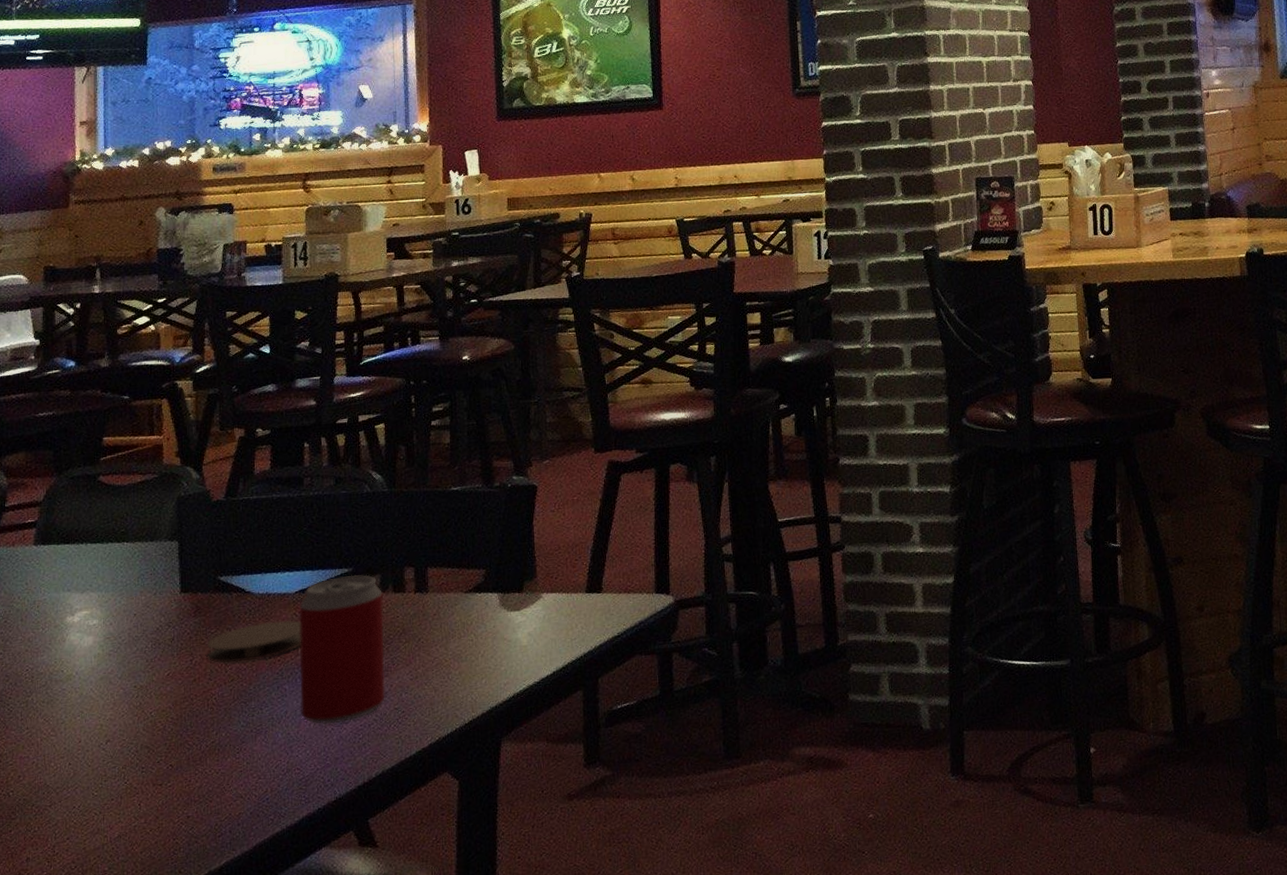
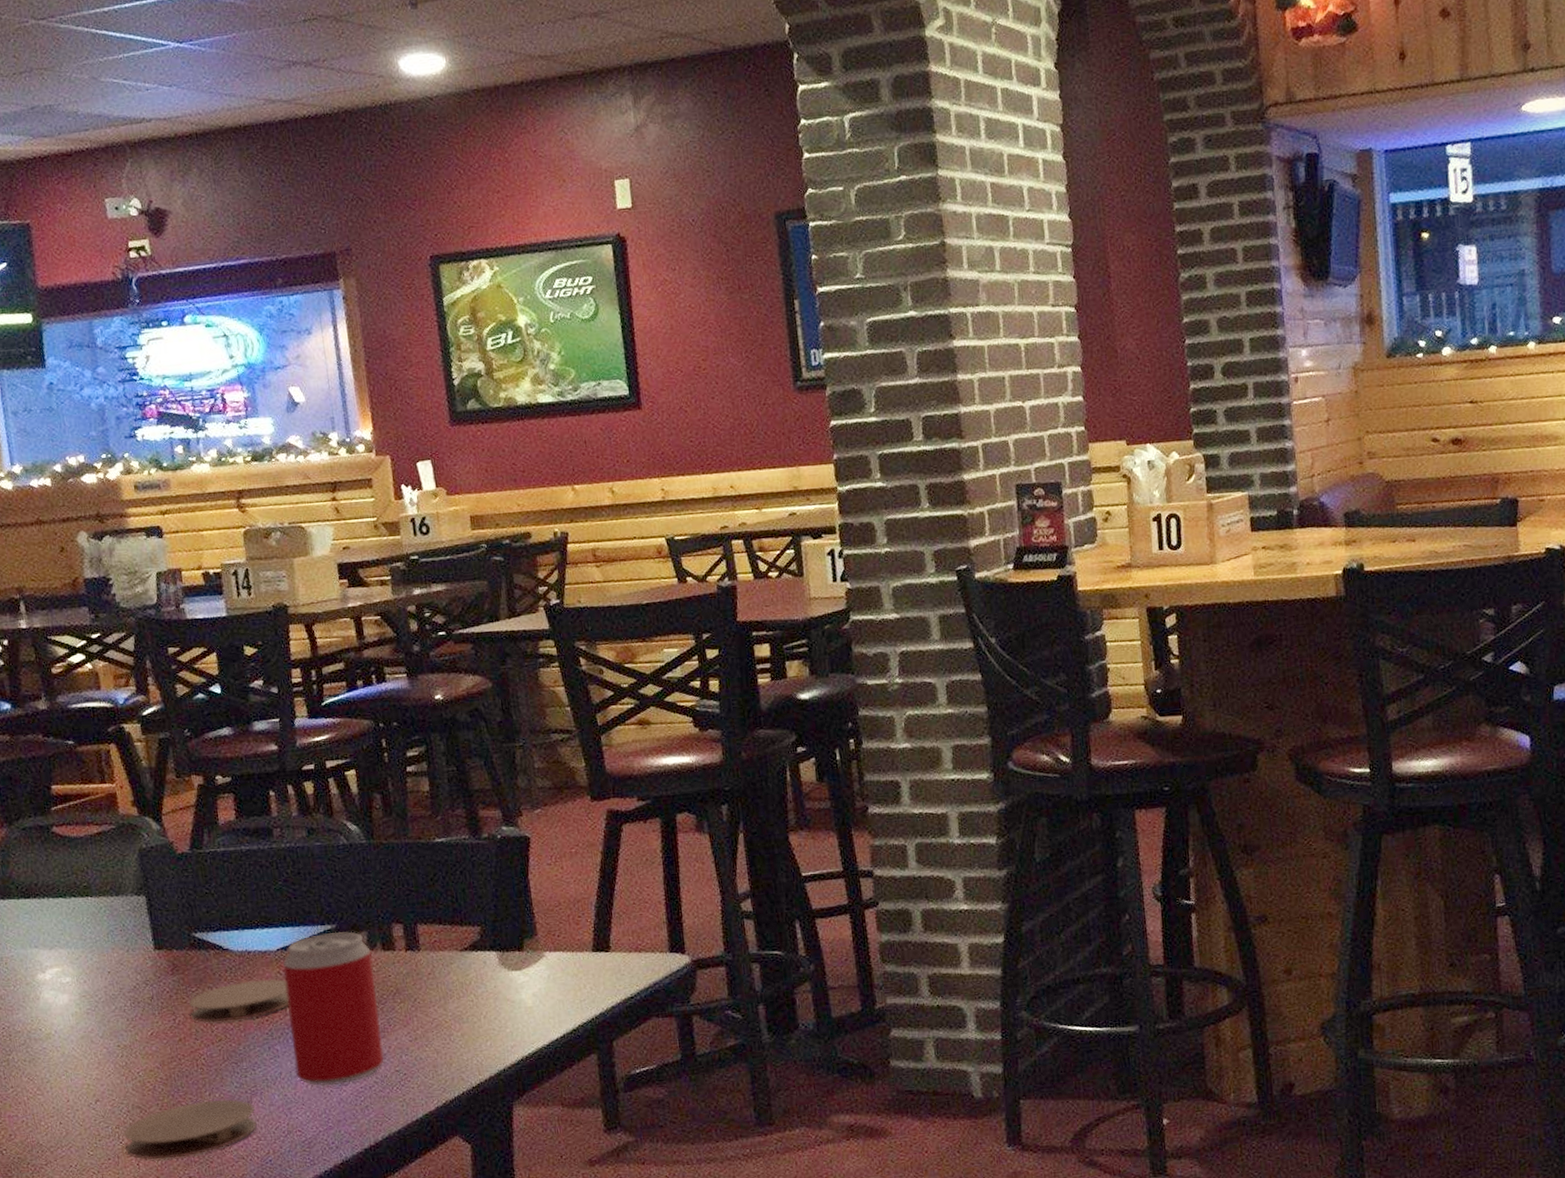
coaster: none [128,738,258,799] -> present [122,1099,257,1160]

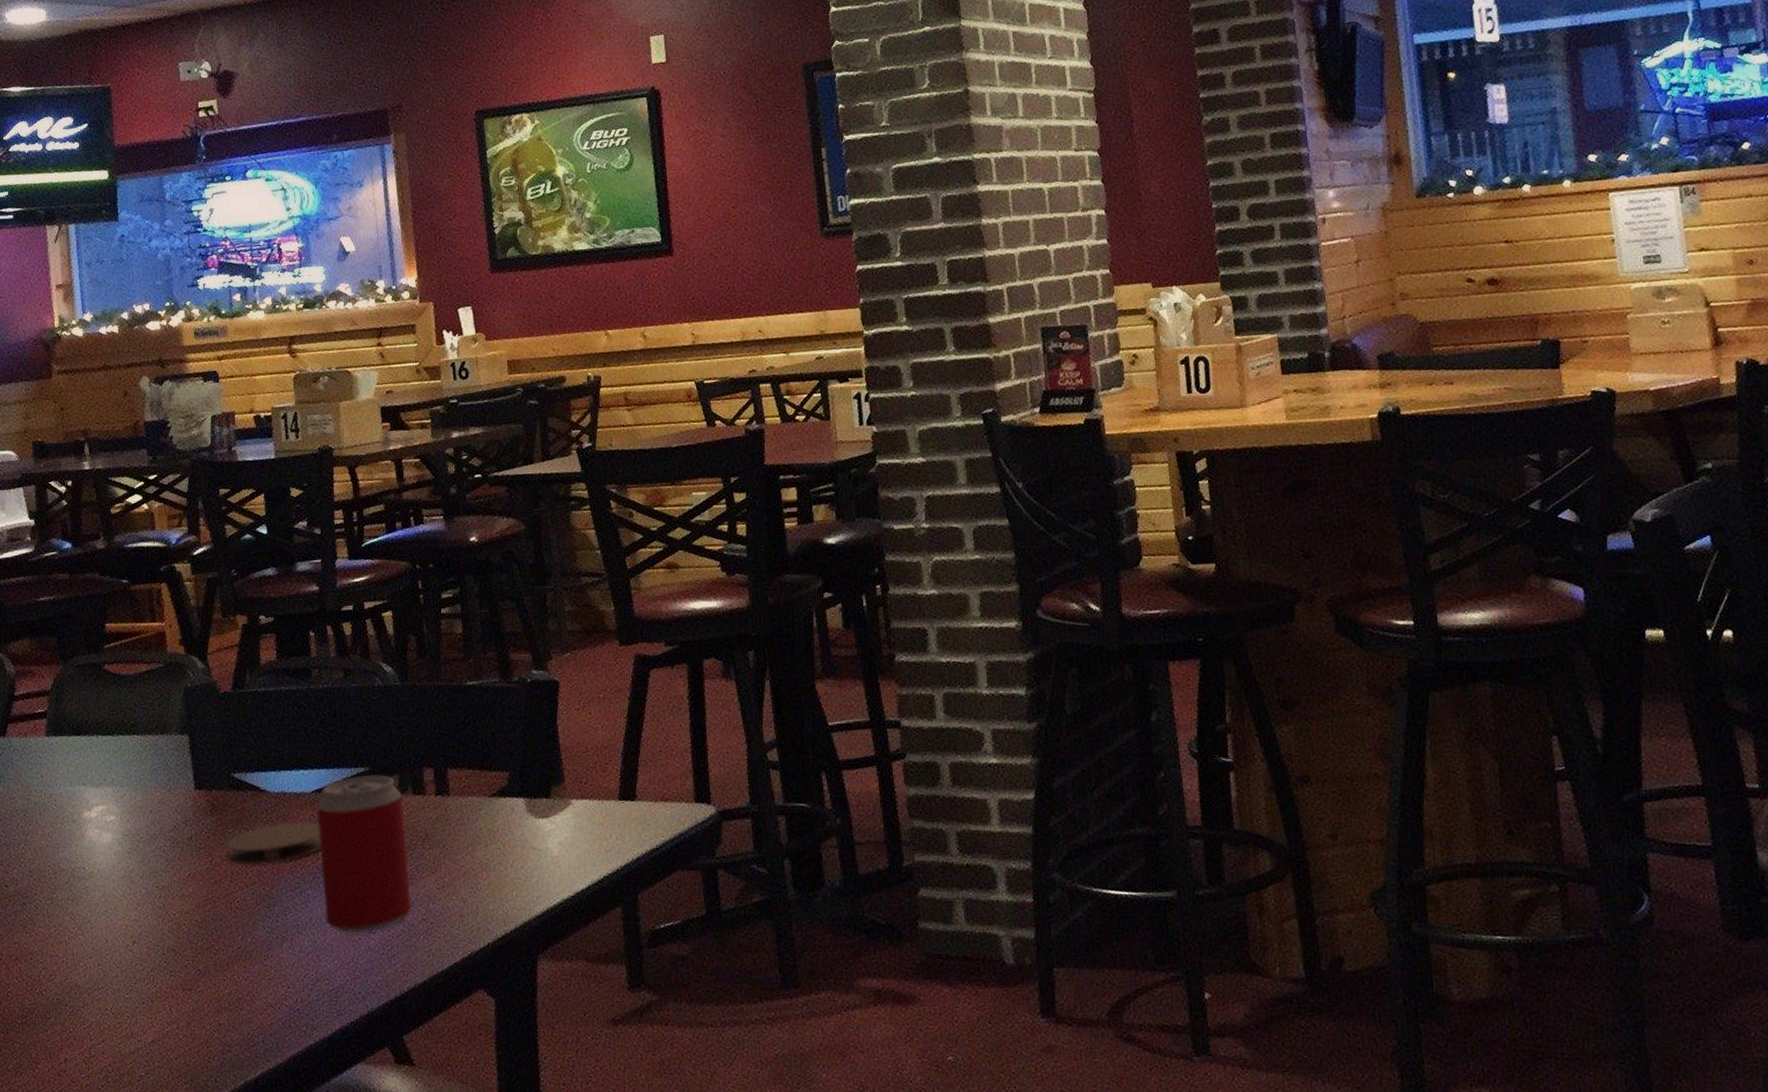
coaster: present [122,1099,257,1160] -> none [157,945,286,1005]

